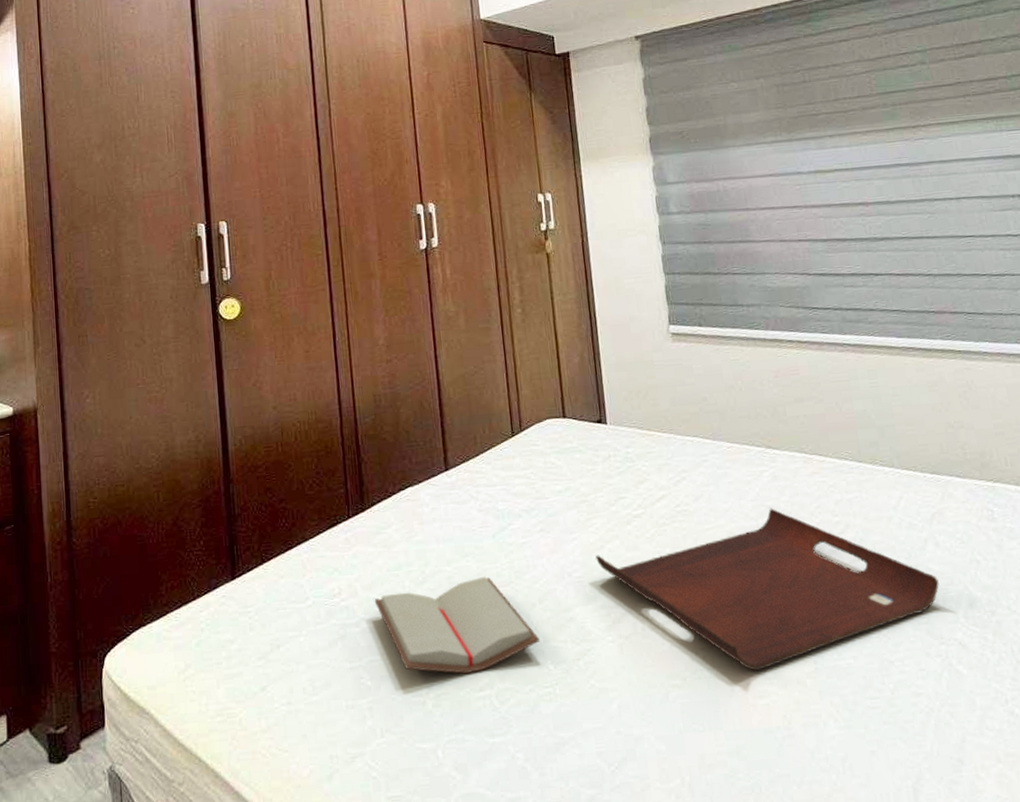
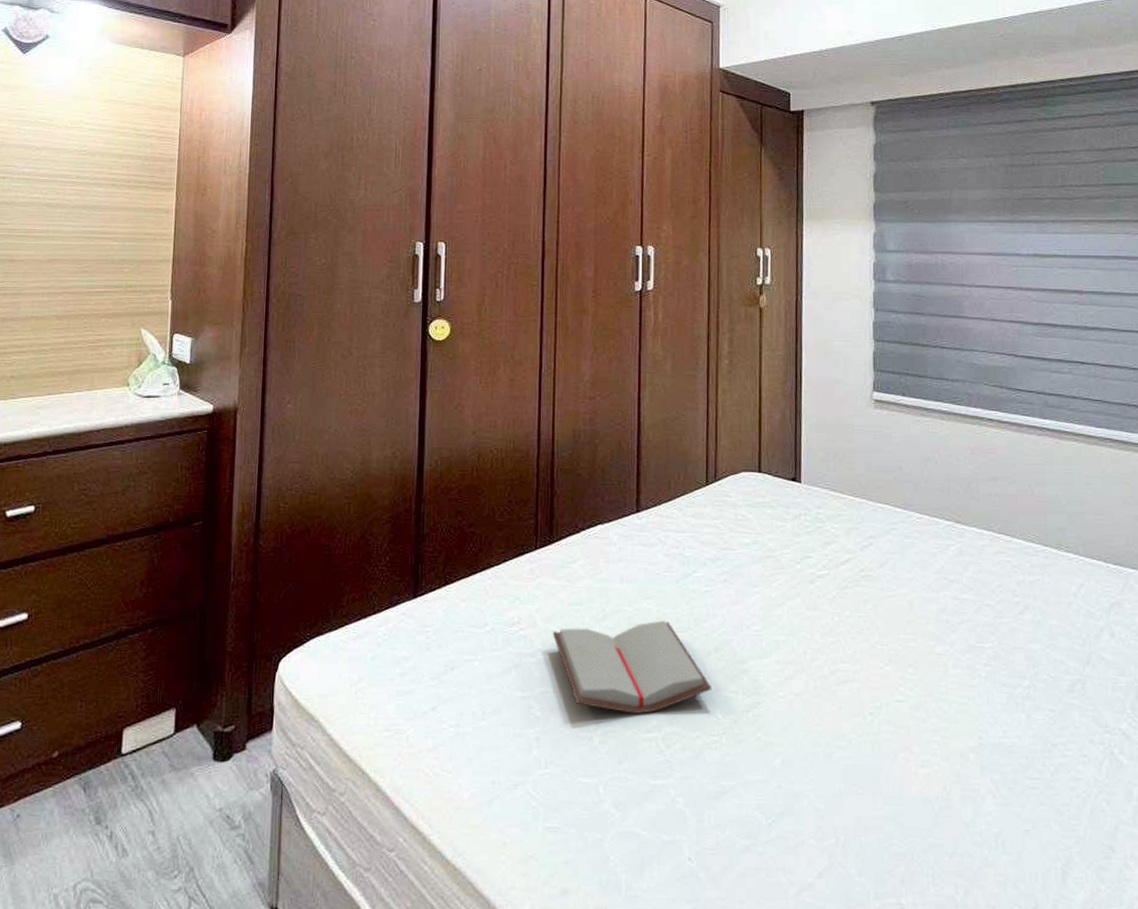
serving tray: present [595,508,939,671] -> none [776,582,1110,740]

